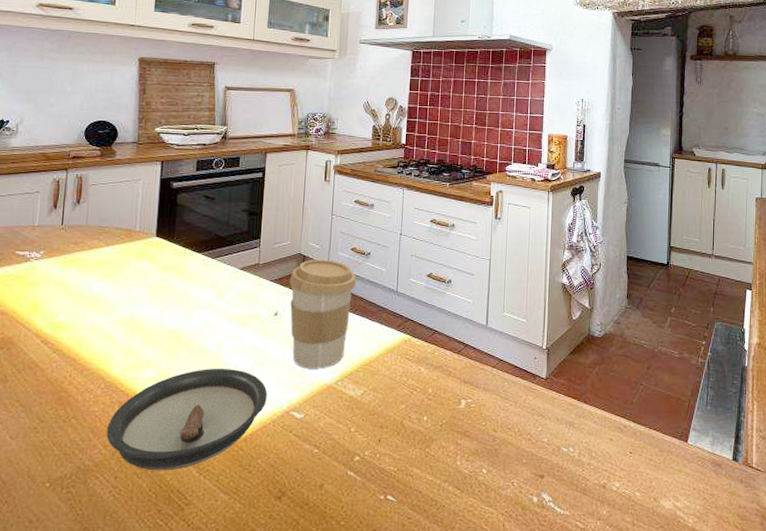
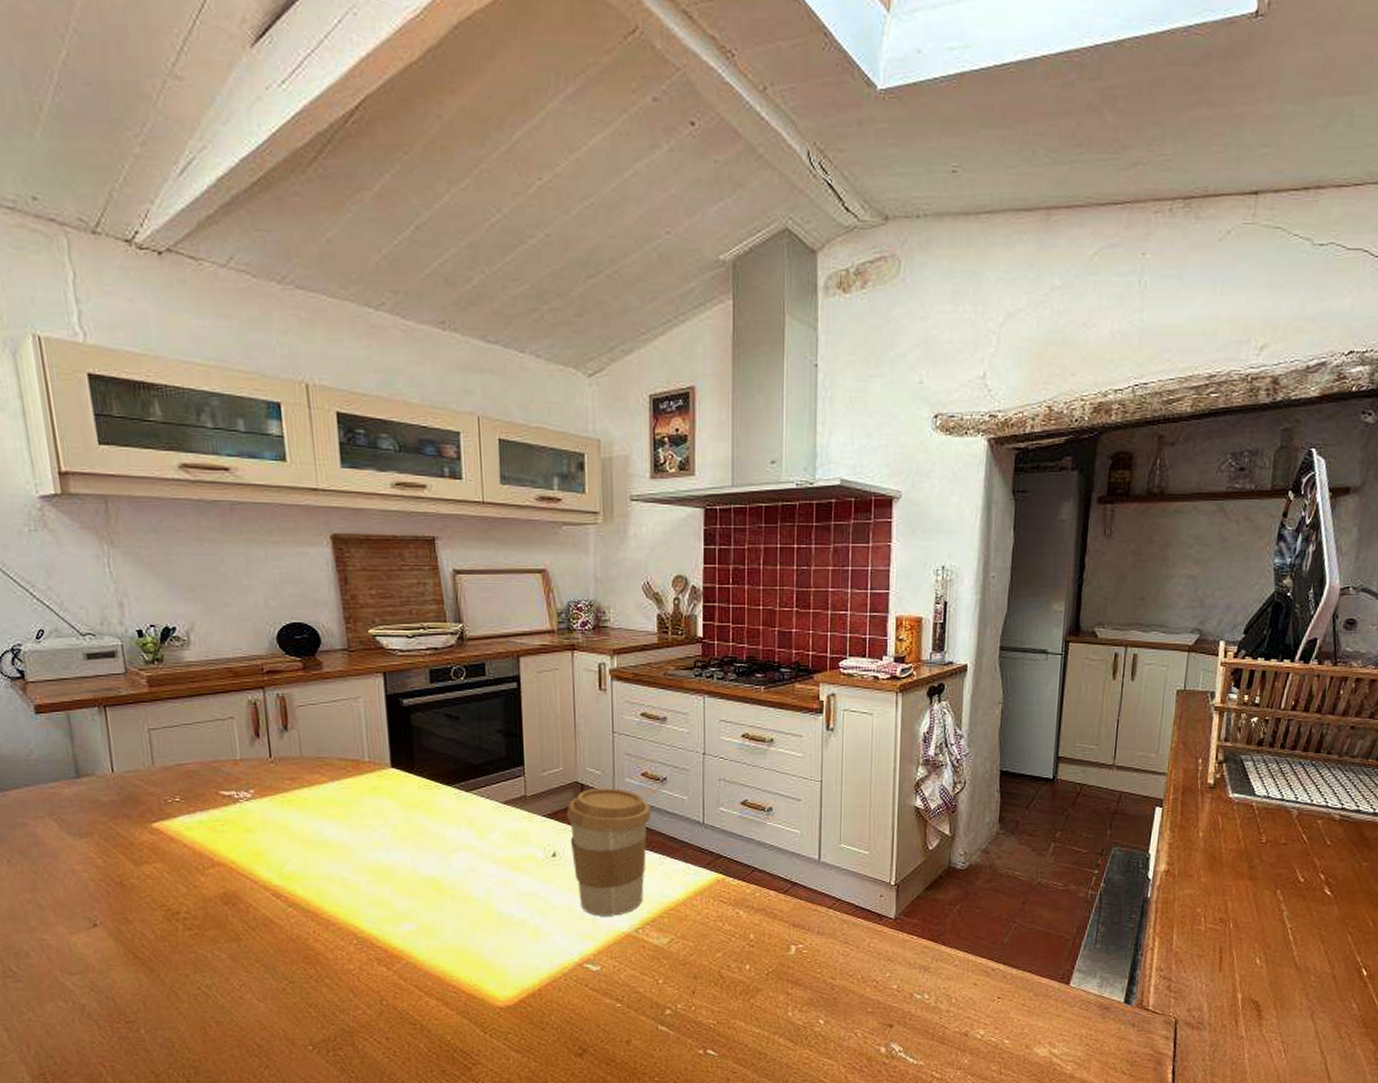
saucer: present [106,368,267,471] -> none [368,918,554,1031]

